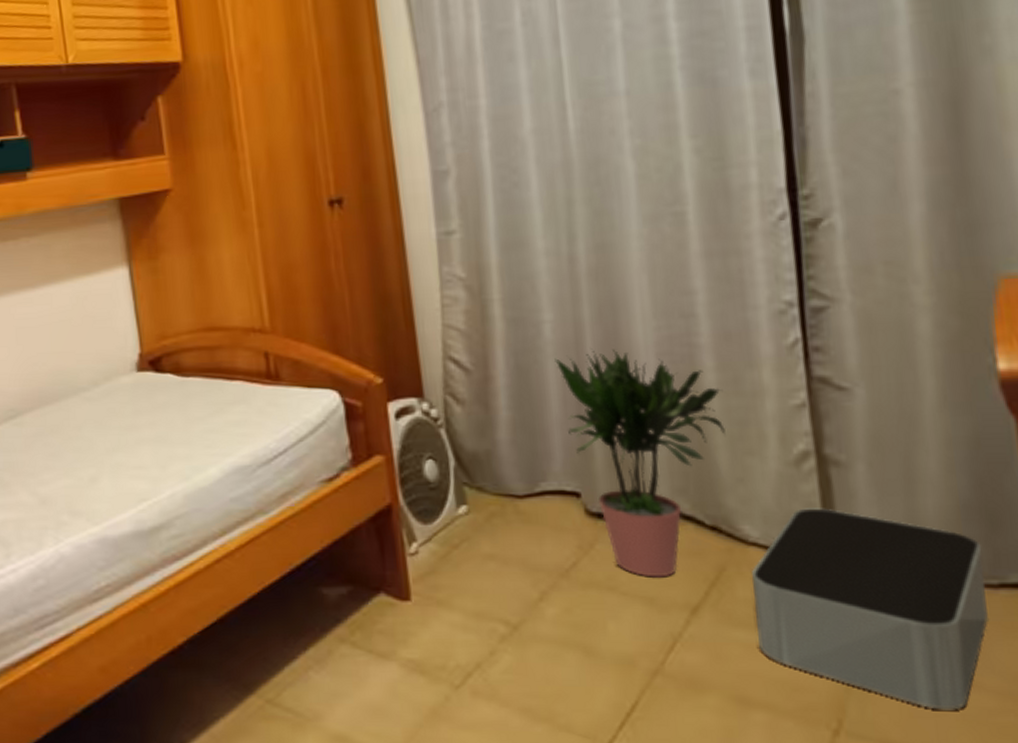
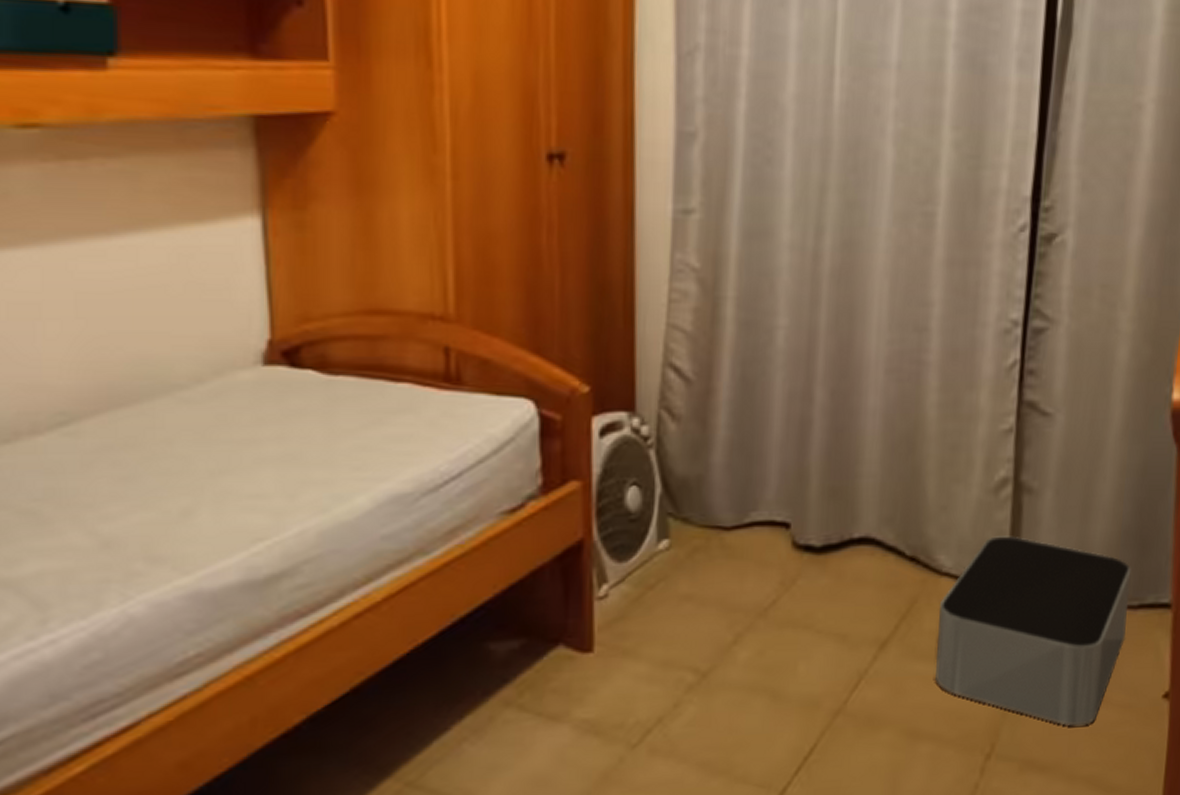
potted plant: present [554,348,726,578] -> none [783,361,942,613]

